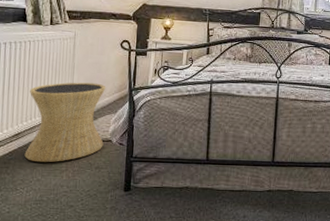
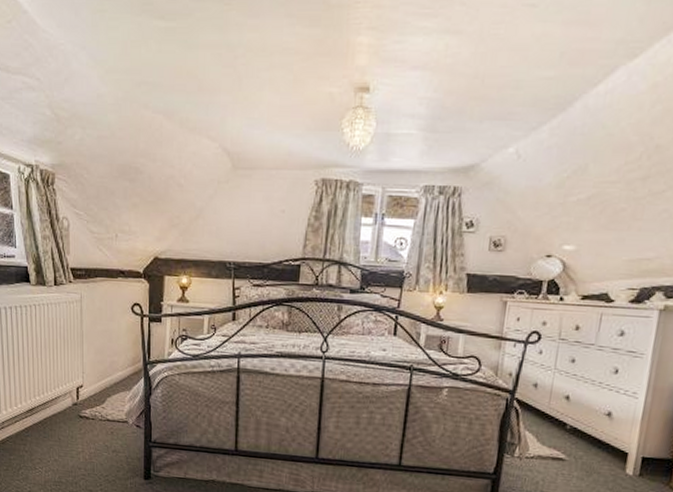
side table: present [24,82,106,163] -> none [40,353,119,442]

